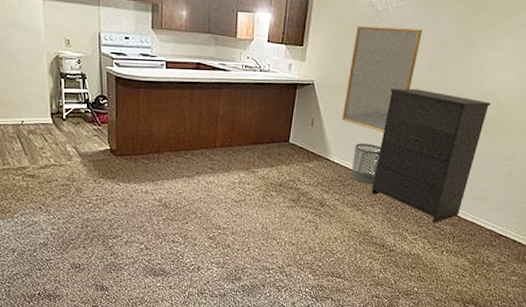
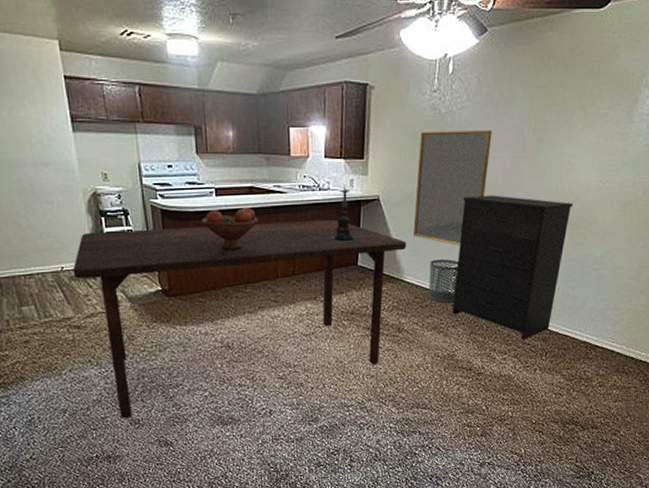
dining table: none [32,92,336,263] -> present [72,219,407,419]
fruit bowl: none [151,80,203,119] -> present [201,206,259,250]
candle holder: none [267,68,293,122] -> present [331,184,360,243]

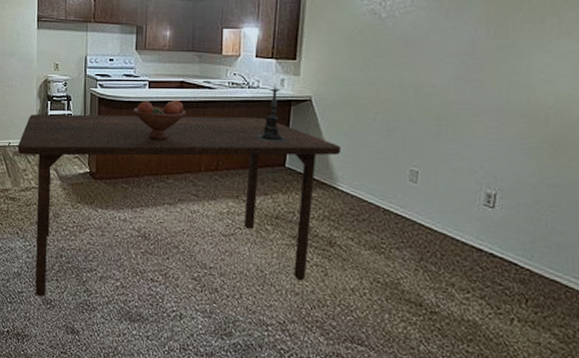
home mirror: present [413,130,492,246] -> none [349,35,442,156]
waste bin: present [429,258,459,303] -> none [367,168,404,219]
dresser: present [452,195,574,340] -> none [395,102,553,278]

